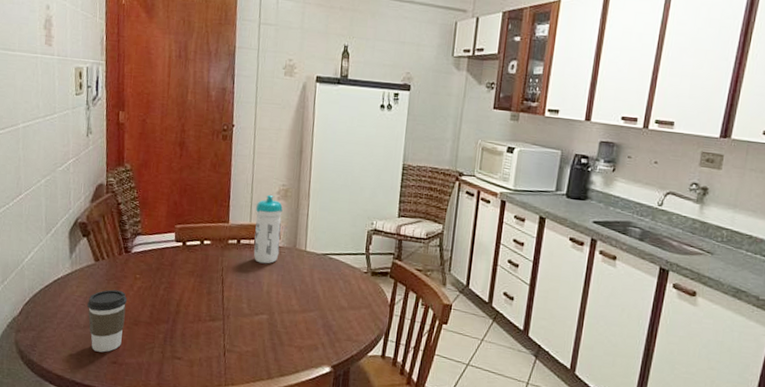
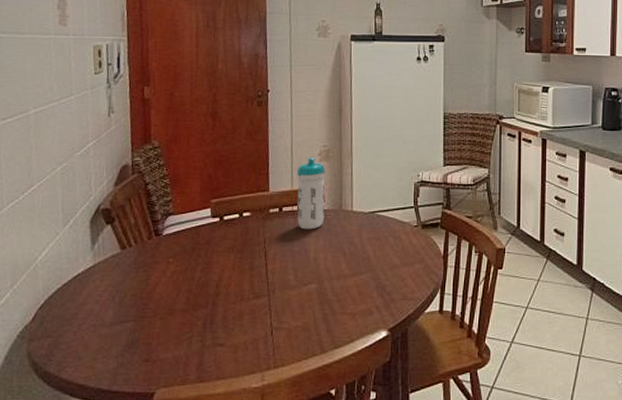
coffee cup: present [87,289,128,353] -> none [113,278,160,351]

